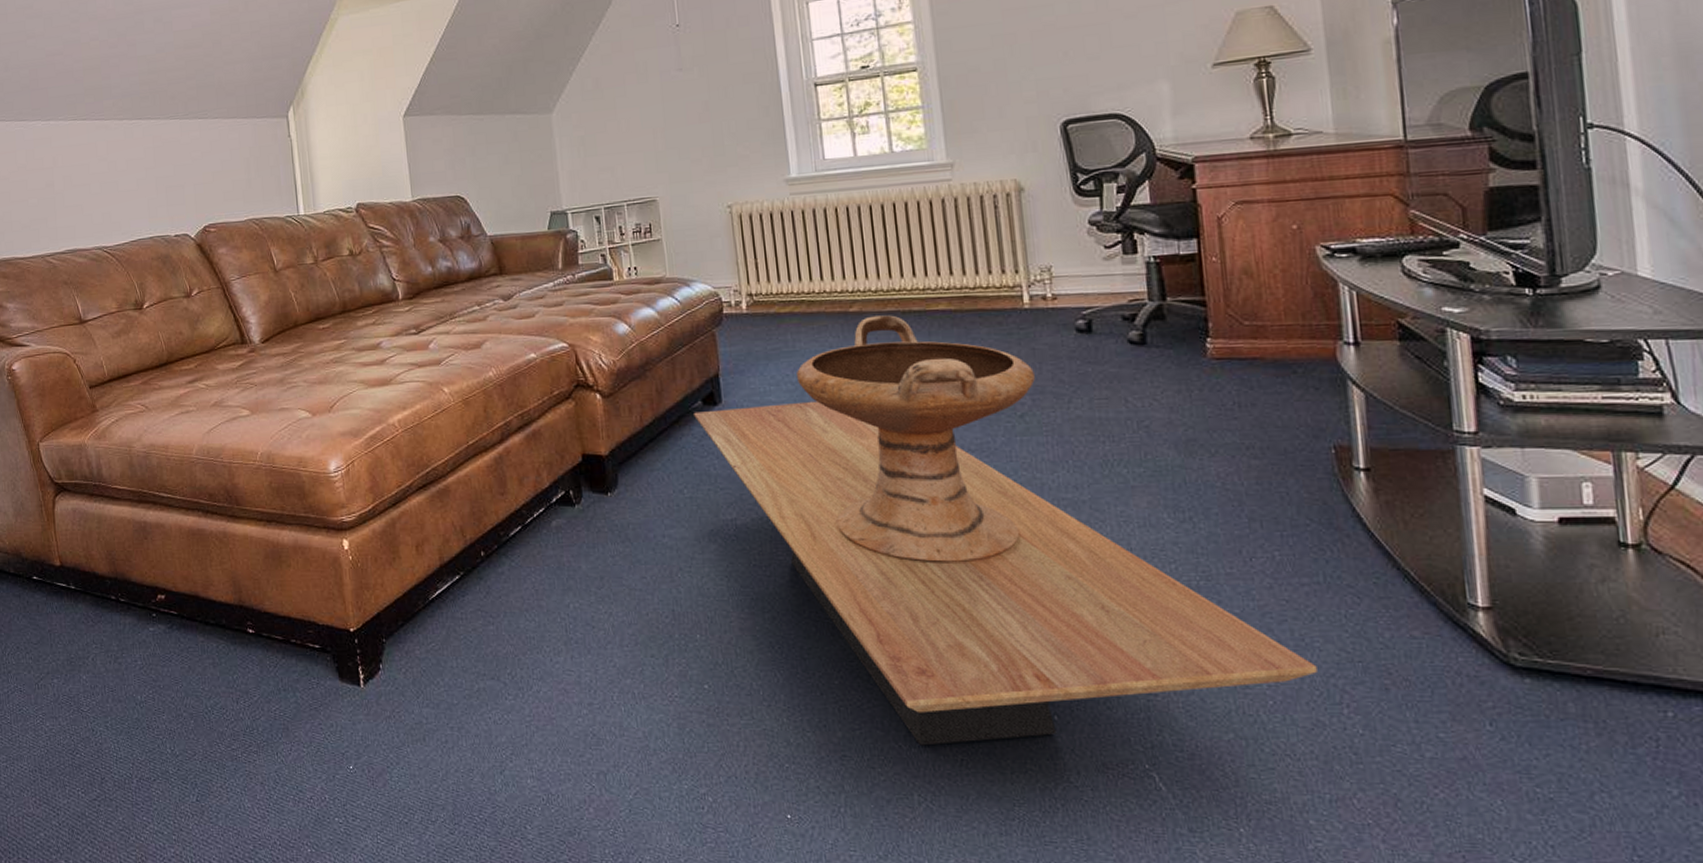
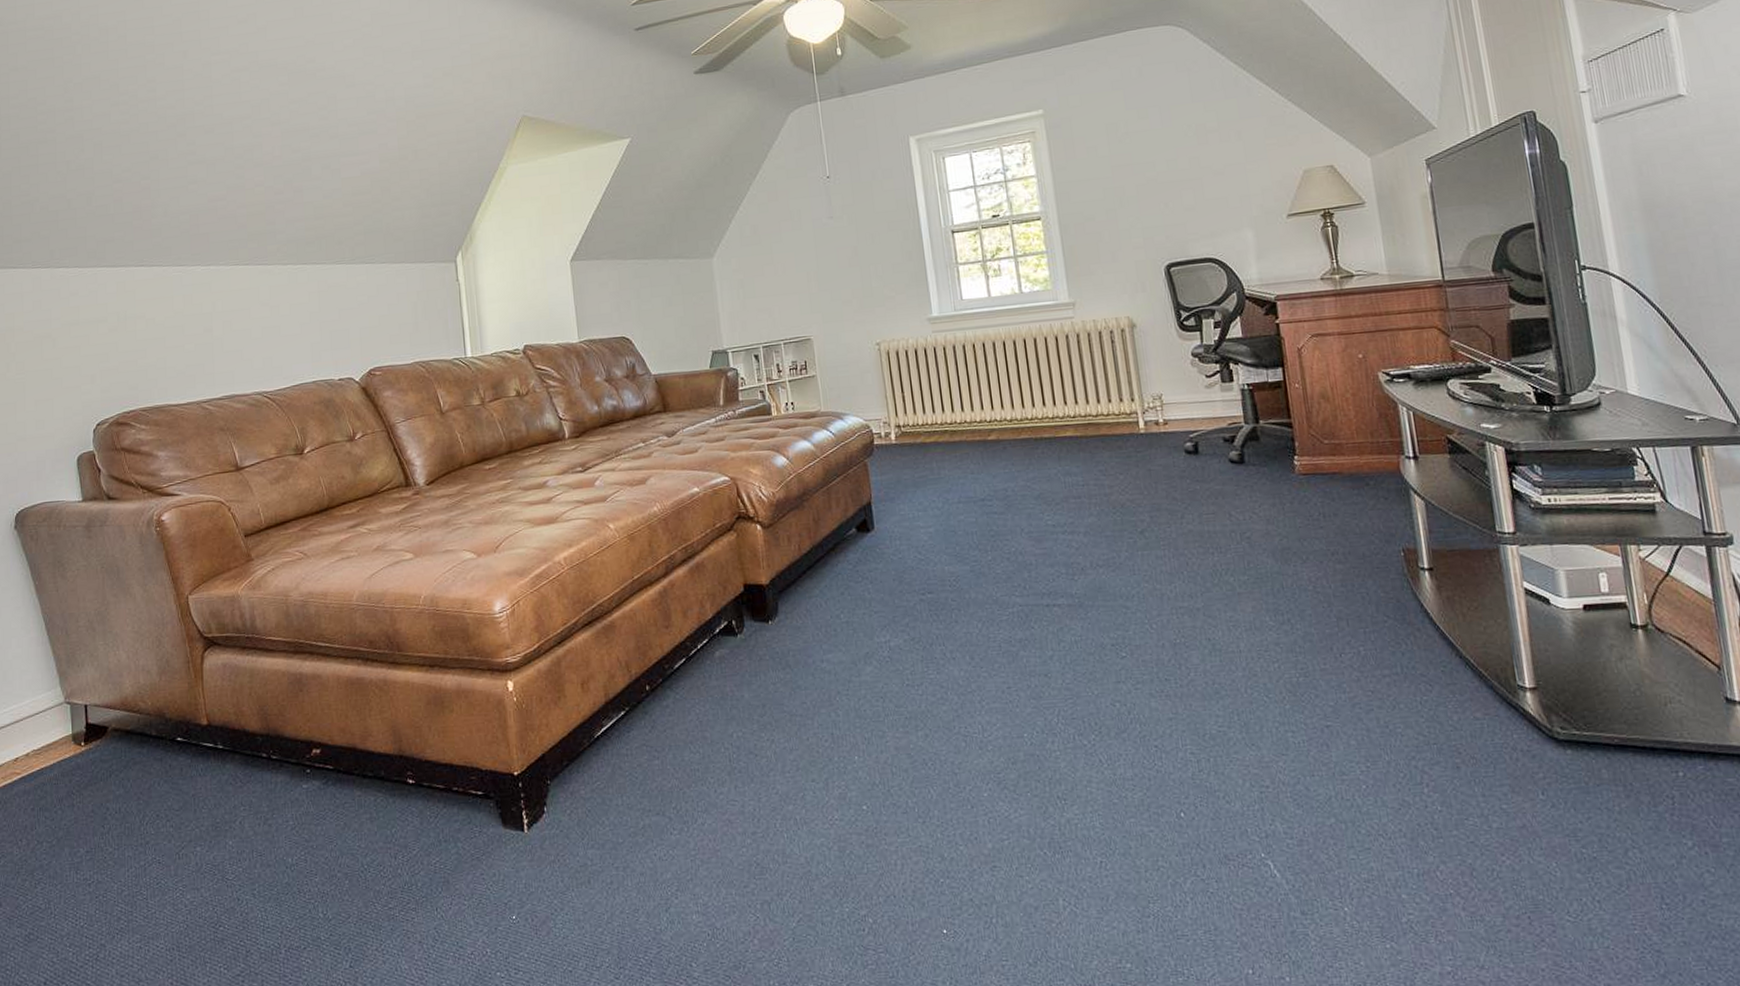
coffee table: present [694,401,1317,746] -> none [849,524,1401,851]
decorative bowl: present [797,315,1035,563] -> none [942,442,1152,674]

